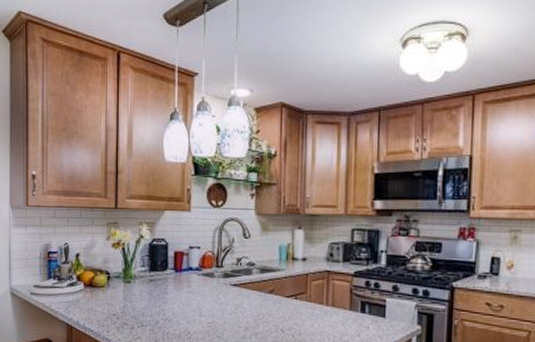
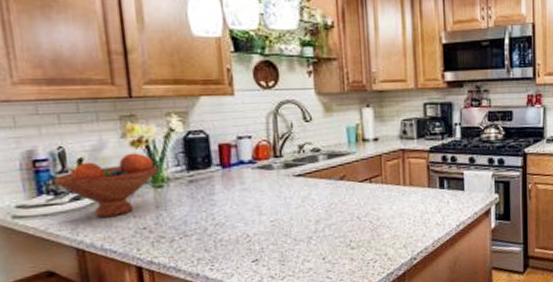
fruit bowl: none [59,253,129,303] -> present [53,153,159,218]

